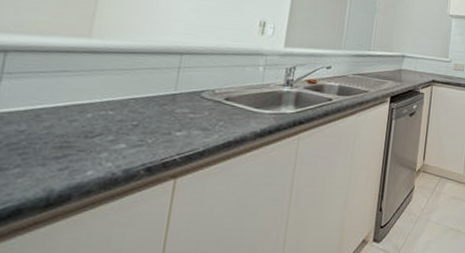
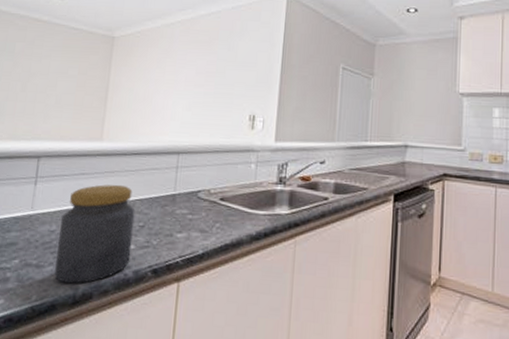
jar: none [22,83,129,186] -> present [54,184,136,284]

